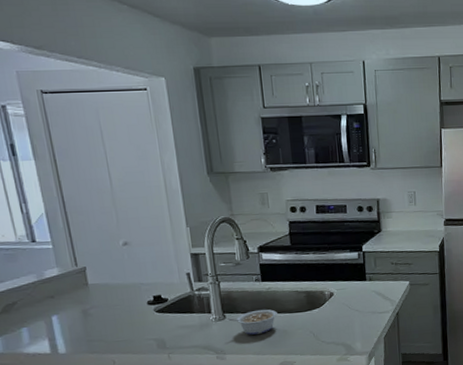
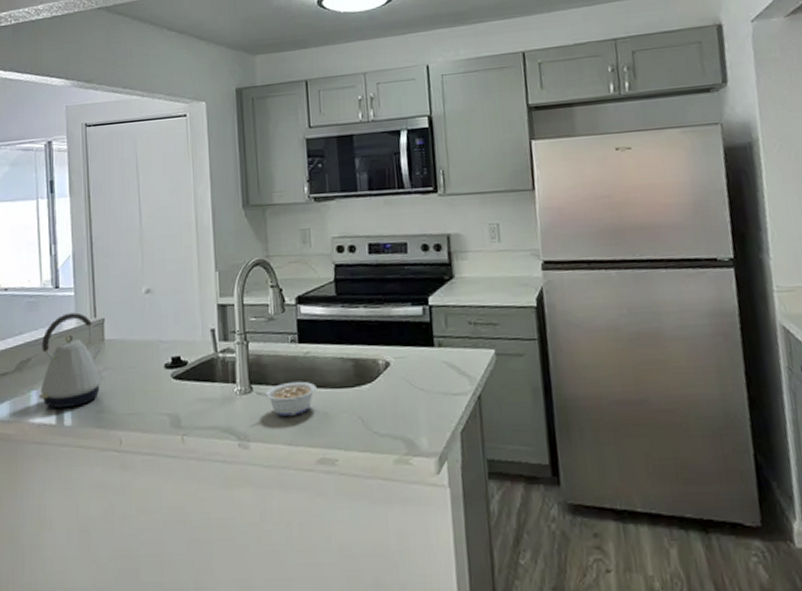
kettle: none [25,262,90,341] -> present [39,312,102,409]

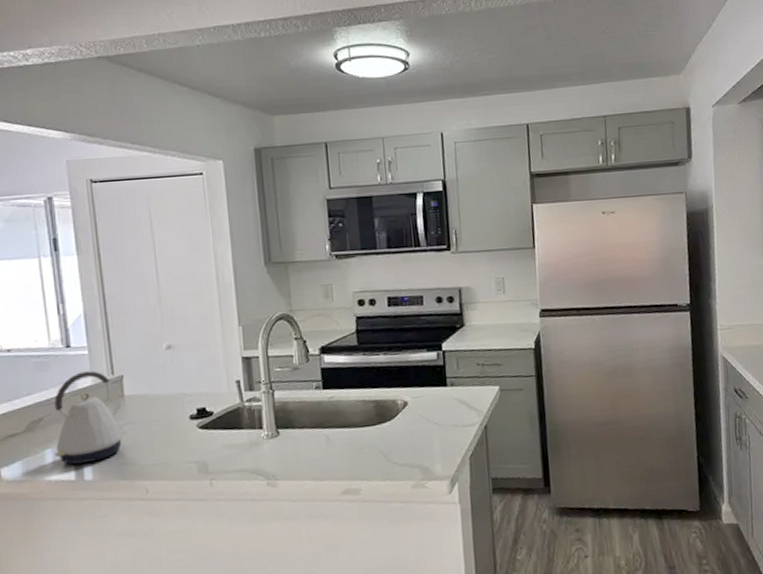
legume: present [254,381,317,416] -> none [281,423,341,456]

